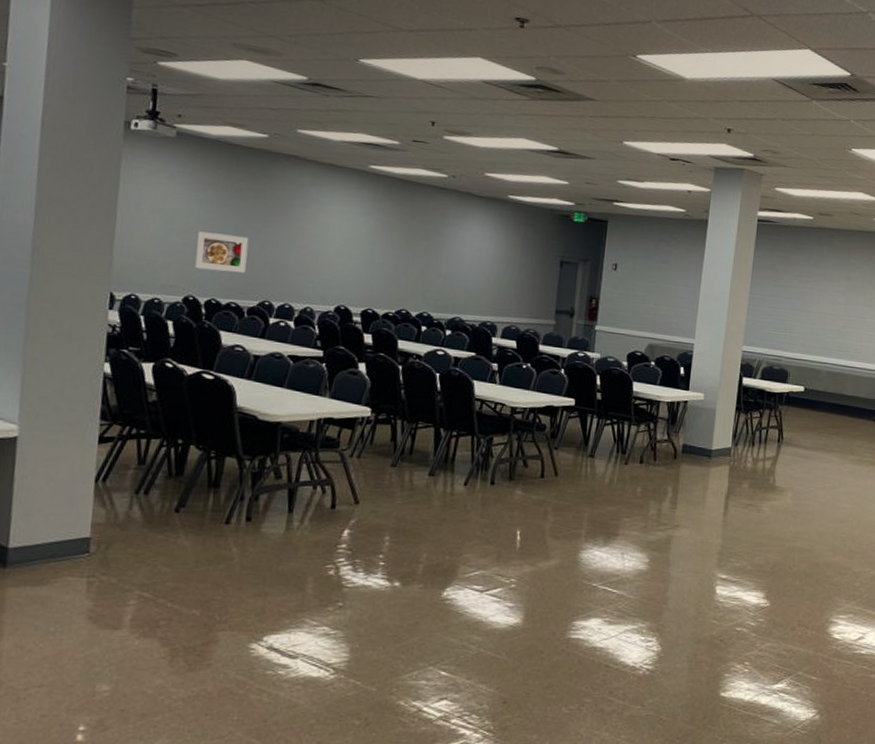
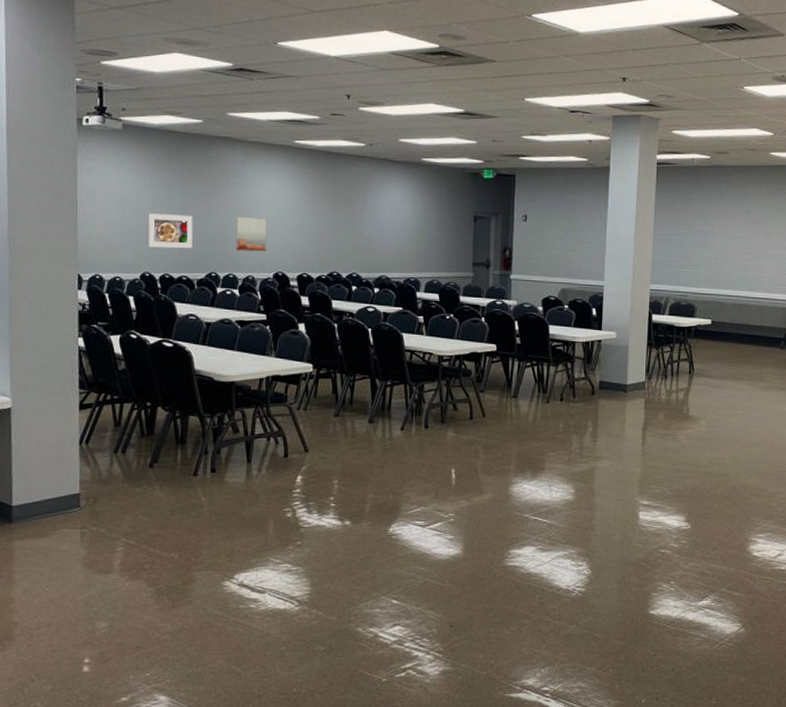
wall art: none [294,243,332,283] -> present [236,217,267,252]

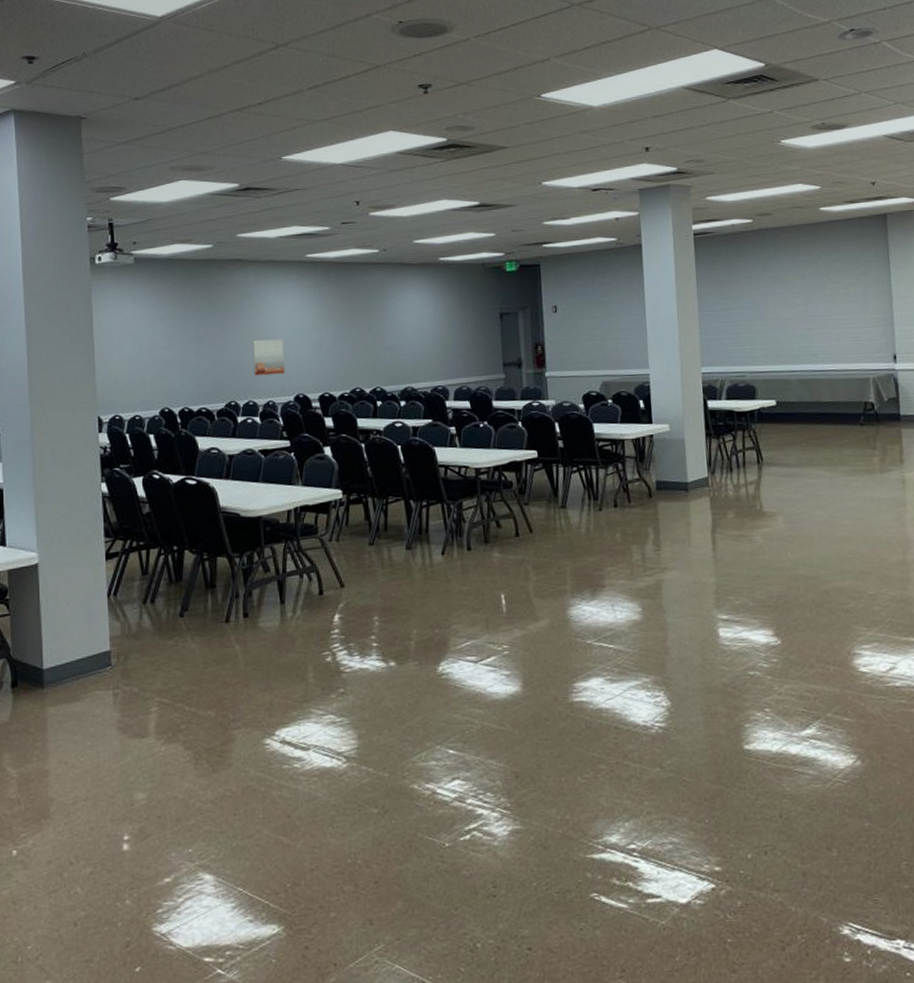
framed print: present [147,213,193,249] -> none [164,343,210,382]

